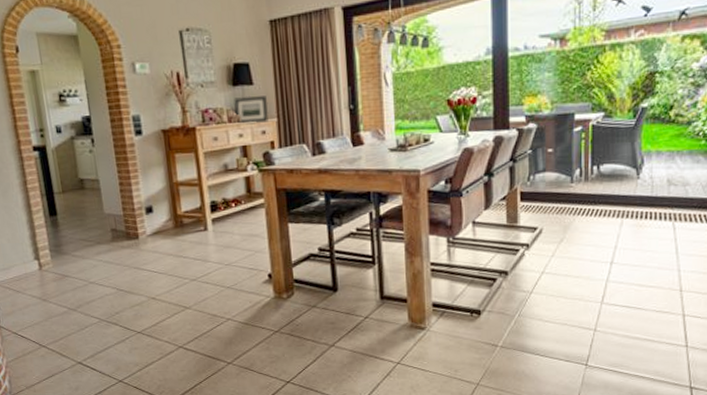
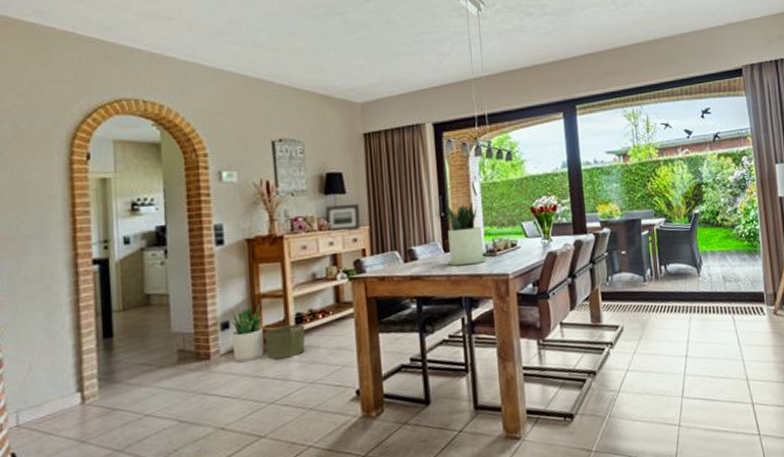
planter: none [154,189,185,244] -> present [231,301,264,363]
basket: none [183,211,221,243] -> present [264,324,306,360]
planter: none [355,94,397,161] -> present [446,202,487,266]

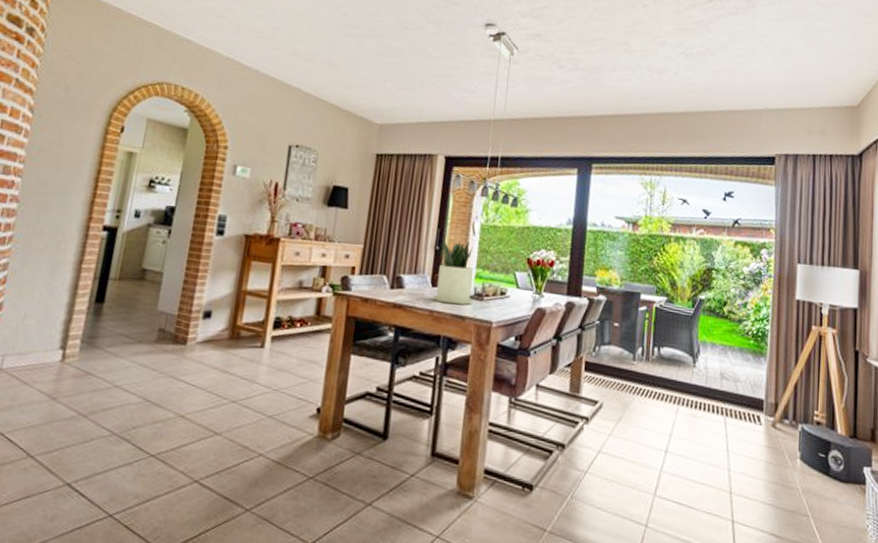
planter: present [231,301,264,363] -> none [208,297,246,356]
basket: present [264,324,306,360] -> none [240,326,282,361]
picture frame: present [325,204,361,232] -> none [322,218,358,247]

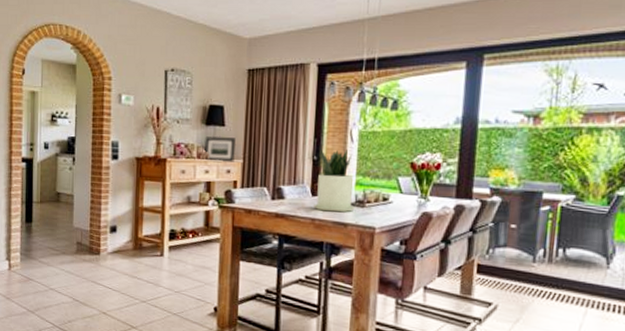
picture frame: none [322,218,358,247] -> present [204,135,237,162]

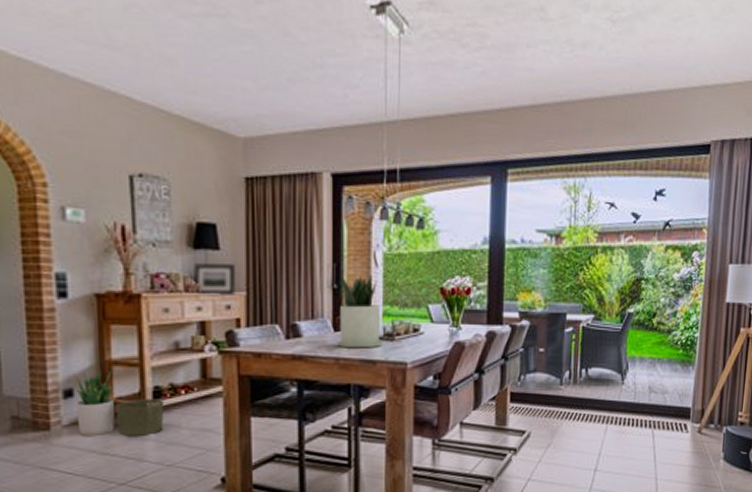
planter: none [117,213,143,264] -> present [75,368,115,437]
basket: none [143,238,177,267] -> present [115,399,165,438]

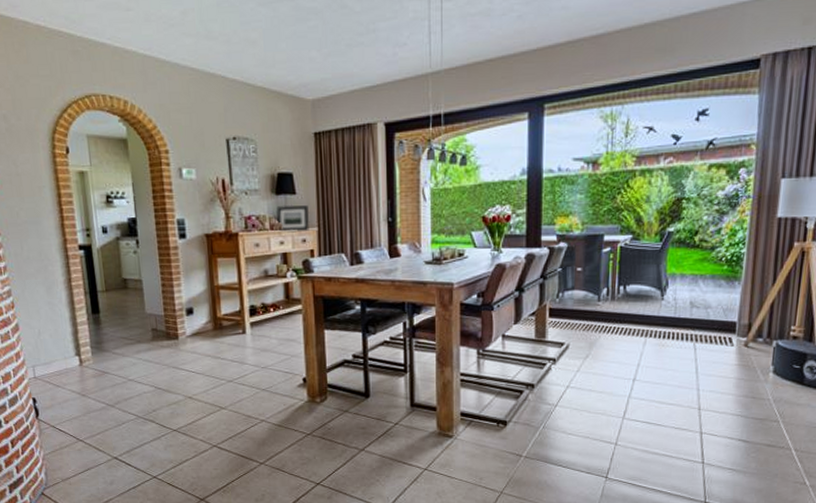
planter: present [75,368,115,437] -> none [194,292,223,345]
basket: present [115,399,165,438] -> none [223,315,259,345]
planter: present [337,275,384,349] -> none [392,209,432,272]

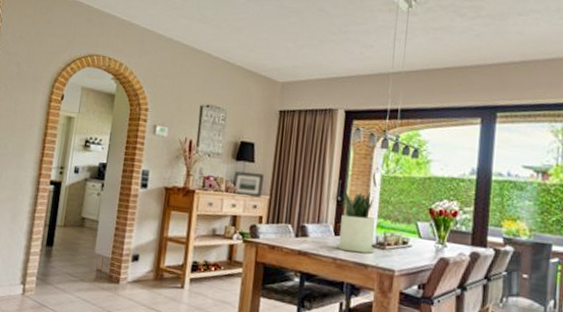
planter: none [392,209,432,272] -> present [336,191,376,254]

